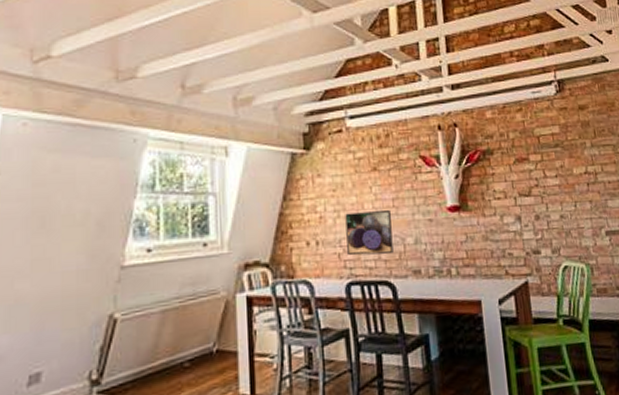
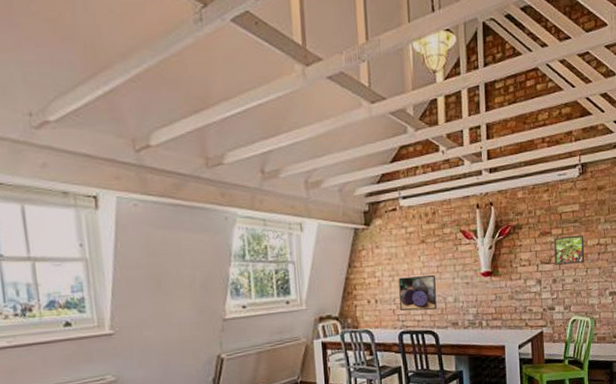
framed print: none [532,162,572,198] -> present [554,235,585,265]

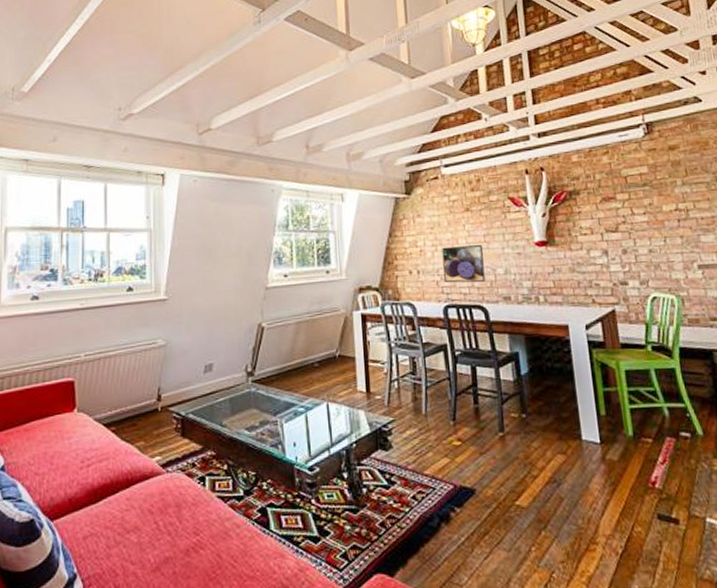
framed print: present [554,235,585,265] -> none [619,200,662,234]

